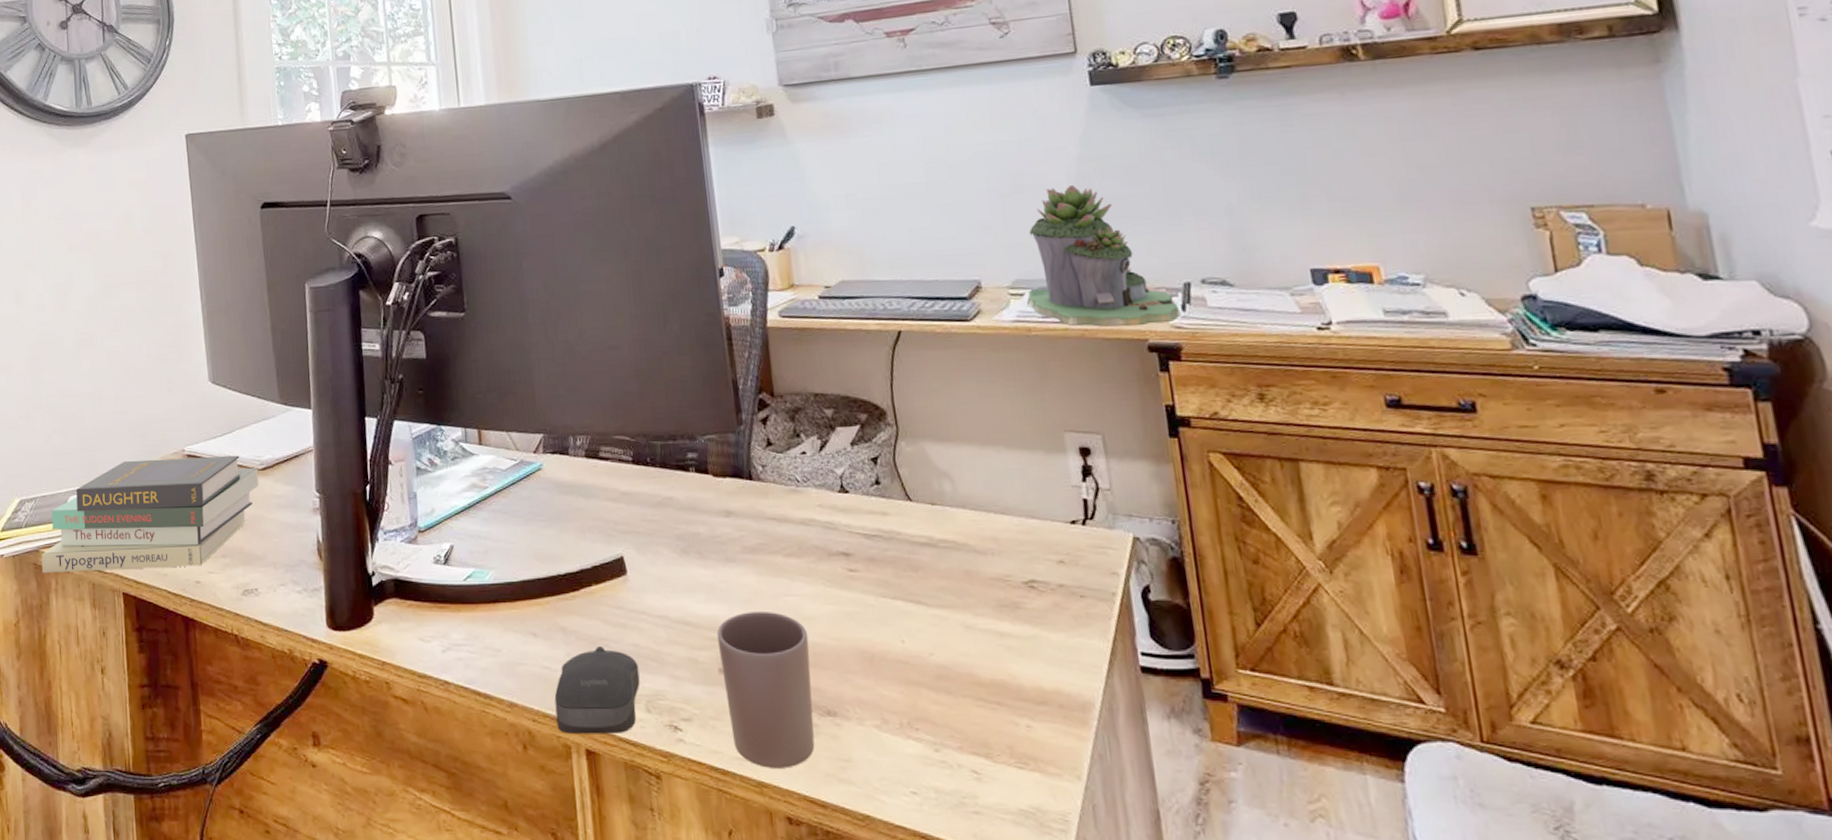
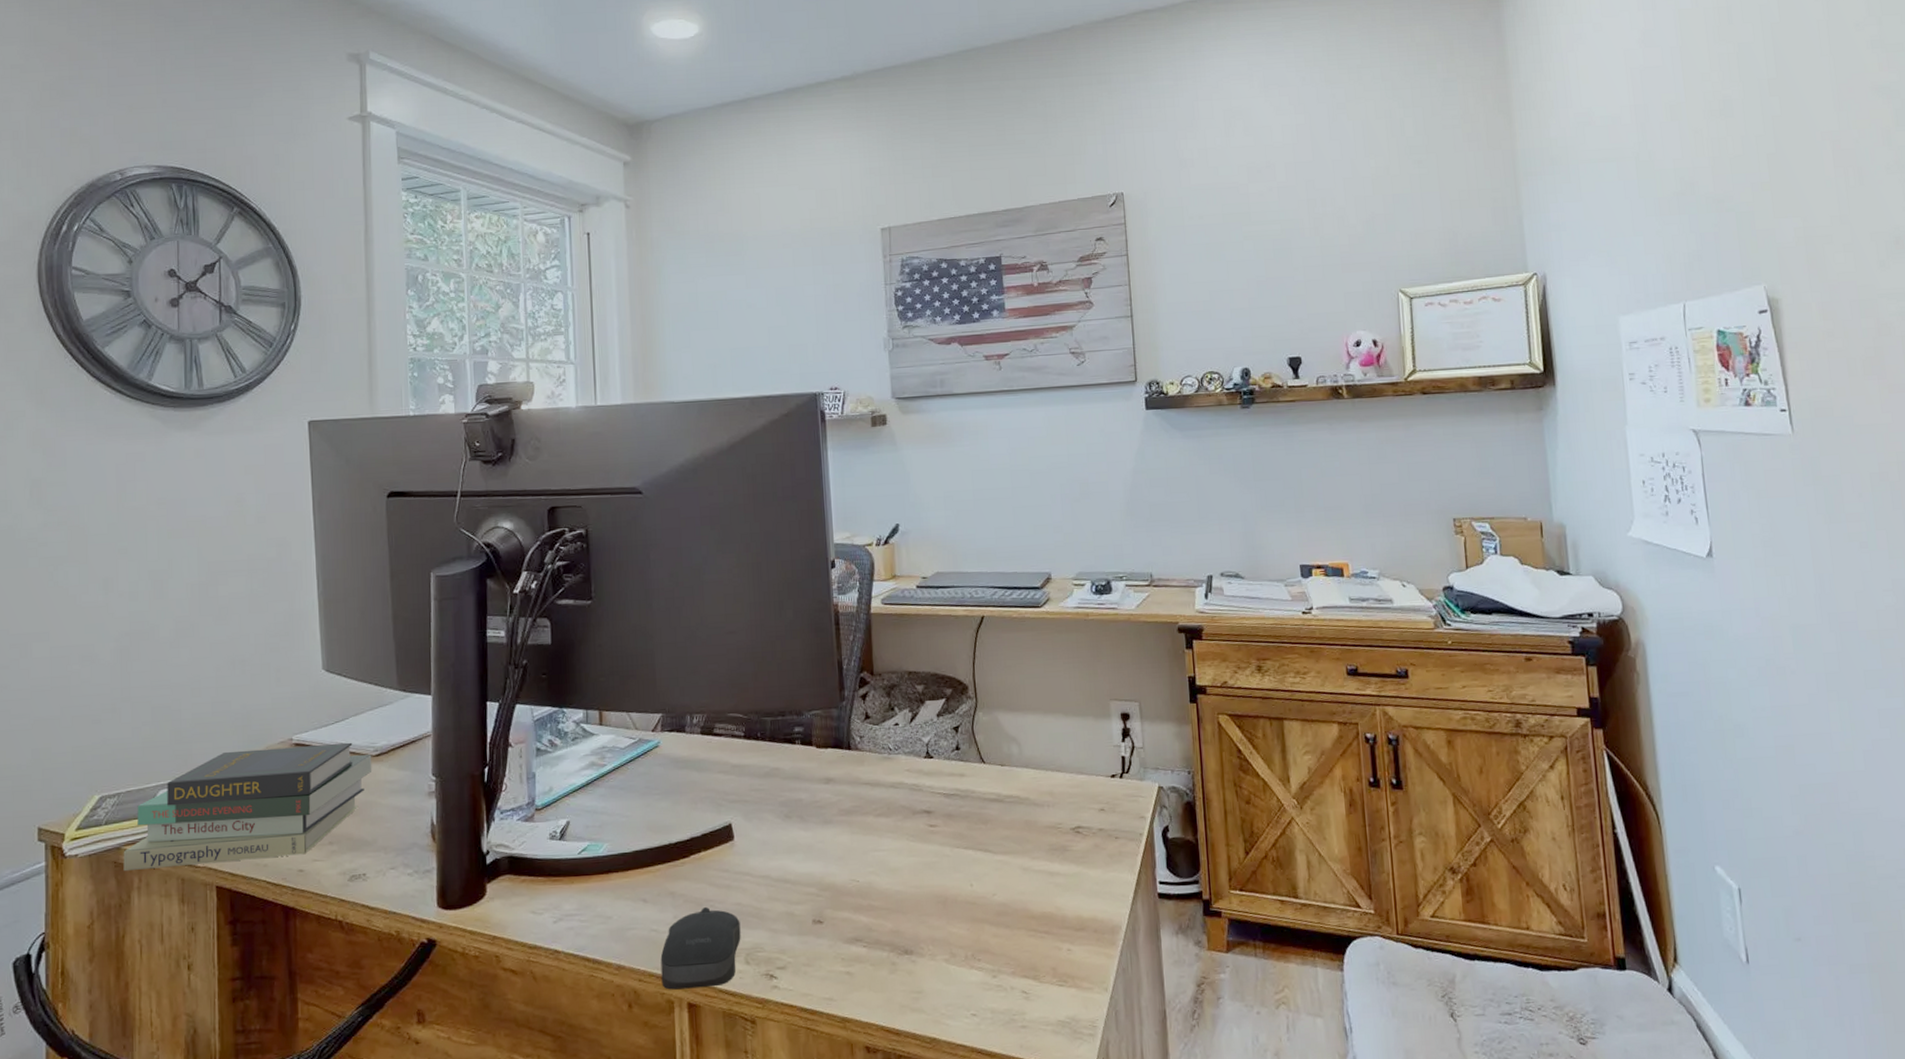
mug: present [716,612,815,768] -> none [812,866,893,1005]
succulent planter: present [1027,185,1181,327] -> none [1087,493,1204,612]

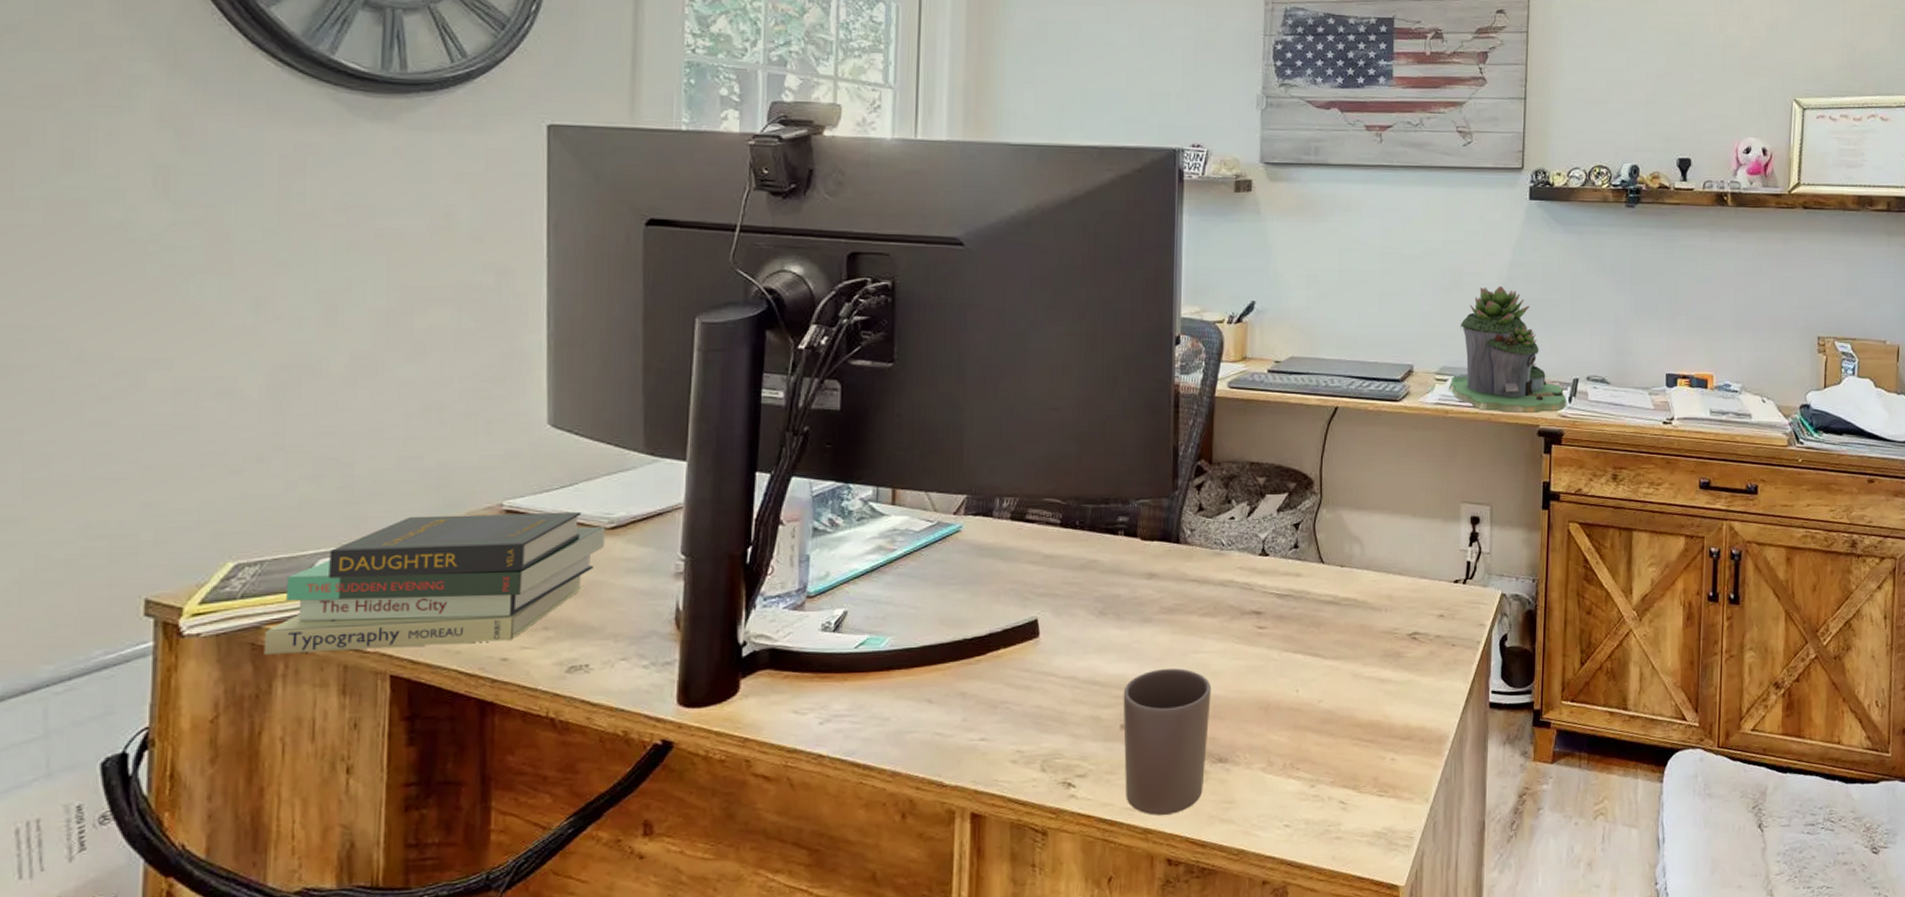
computer mouse: present [660,906,741,990] -> none [942,708,1039,799]
mug: none [812,866,893,1005] -> present [1123,668,1212,815]
succulent planter: none [1087,493,1204,612] -> present [1449,286,1567,414]

